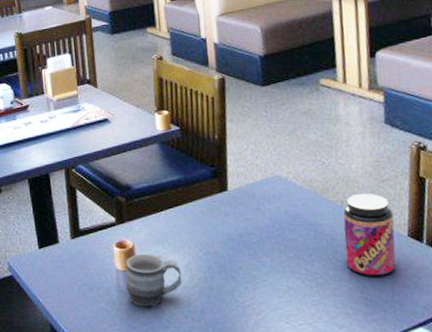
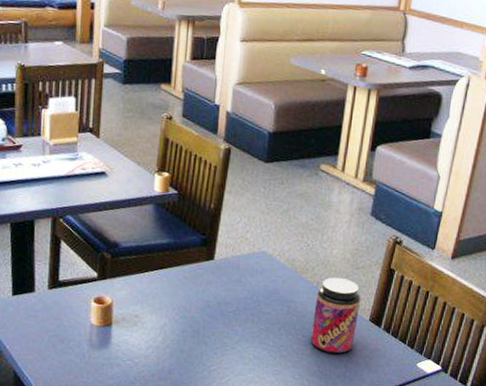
mug: present [125,253,182,308] -> none [98,311,156,364]

